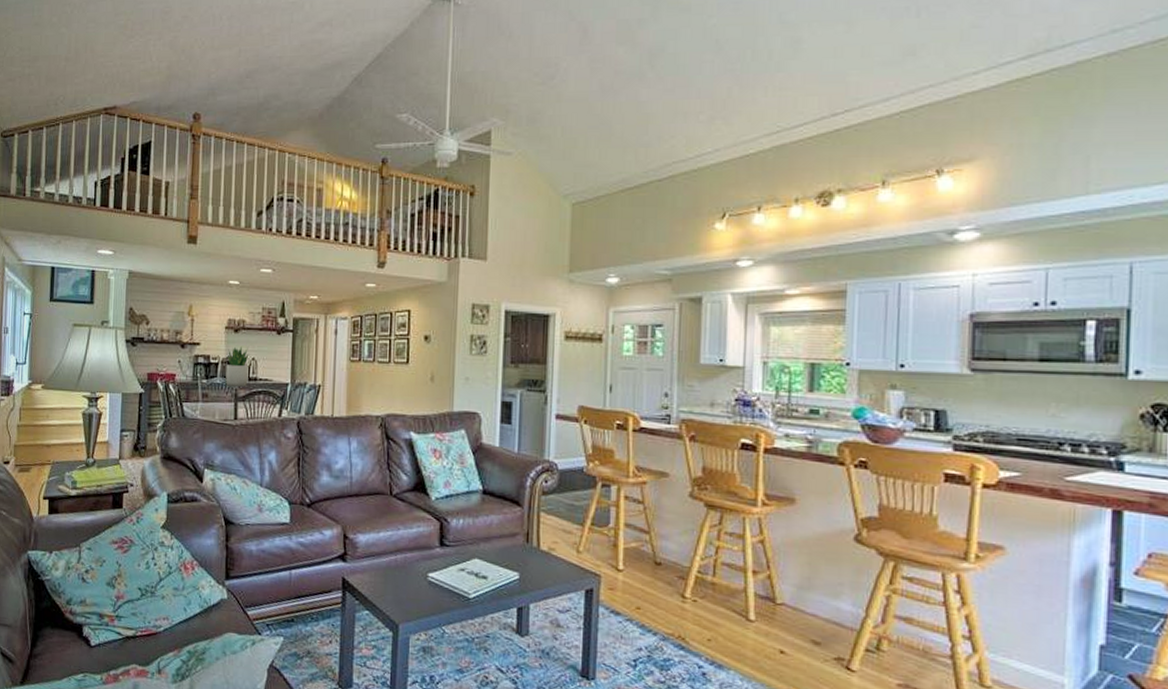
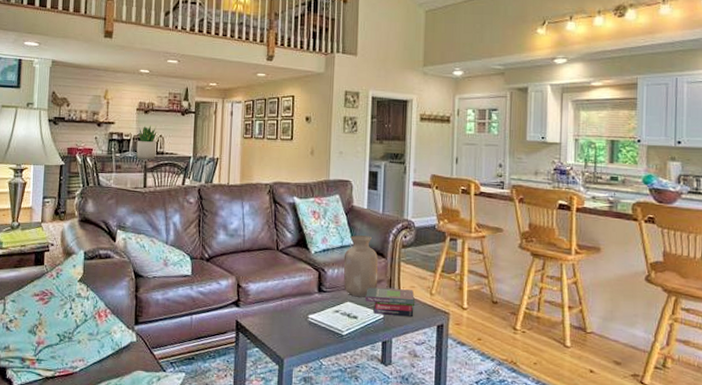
vase: none [470,478,513,554] -> present [343,234,378,298]
books: none [497,541,559,578] -> present [365,287,416,316]

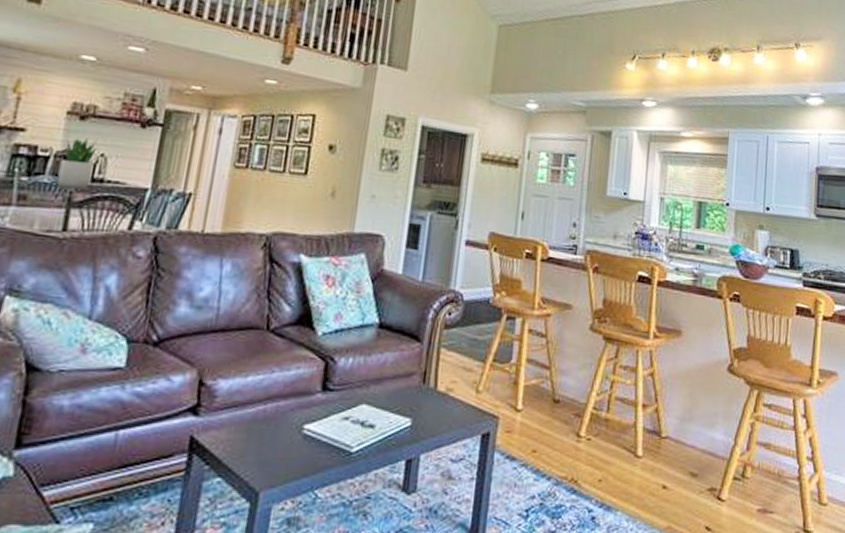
vase: present [343,234,378,298] -> none [359,309,411,398]
books: present [365,287,416,316] -> none [388,383,456,423]

